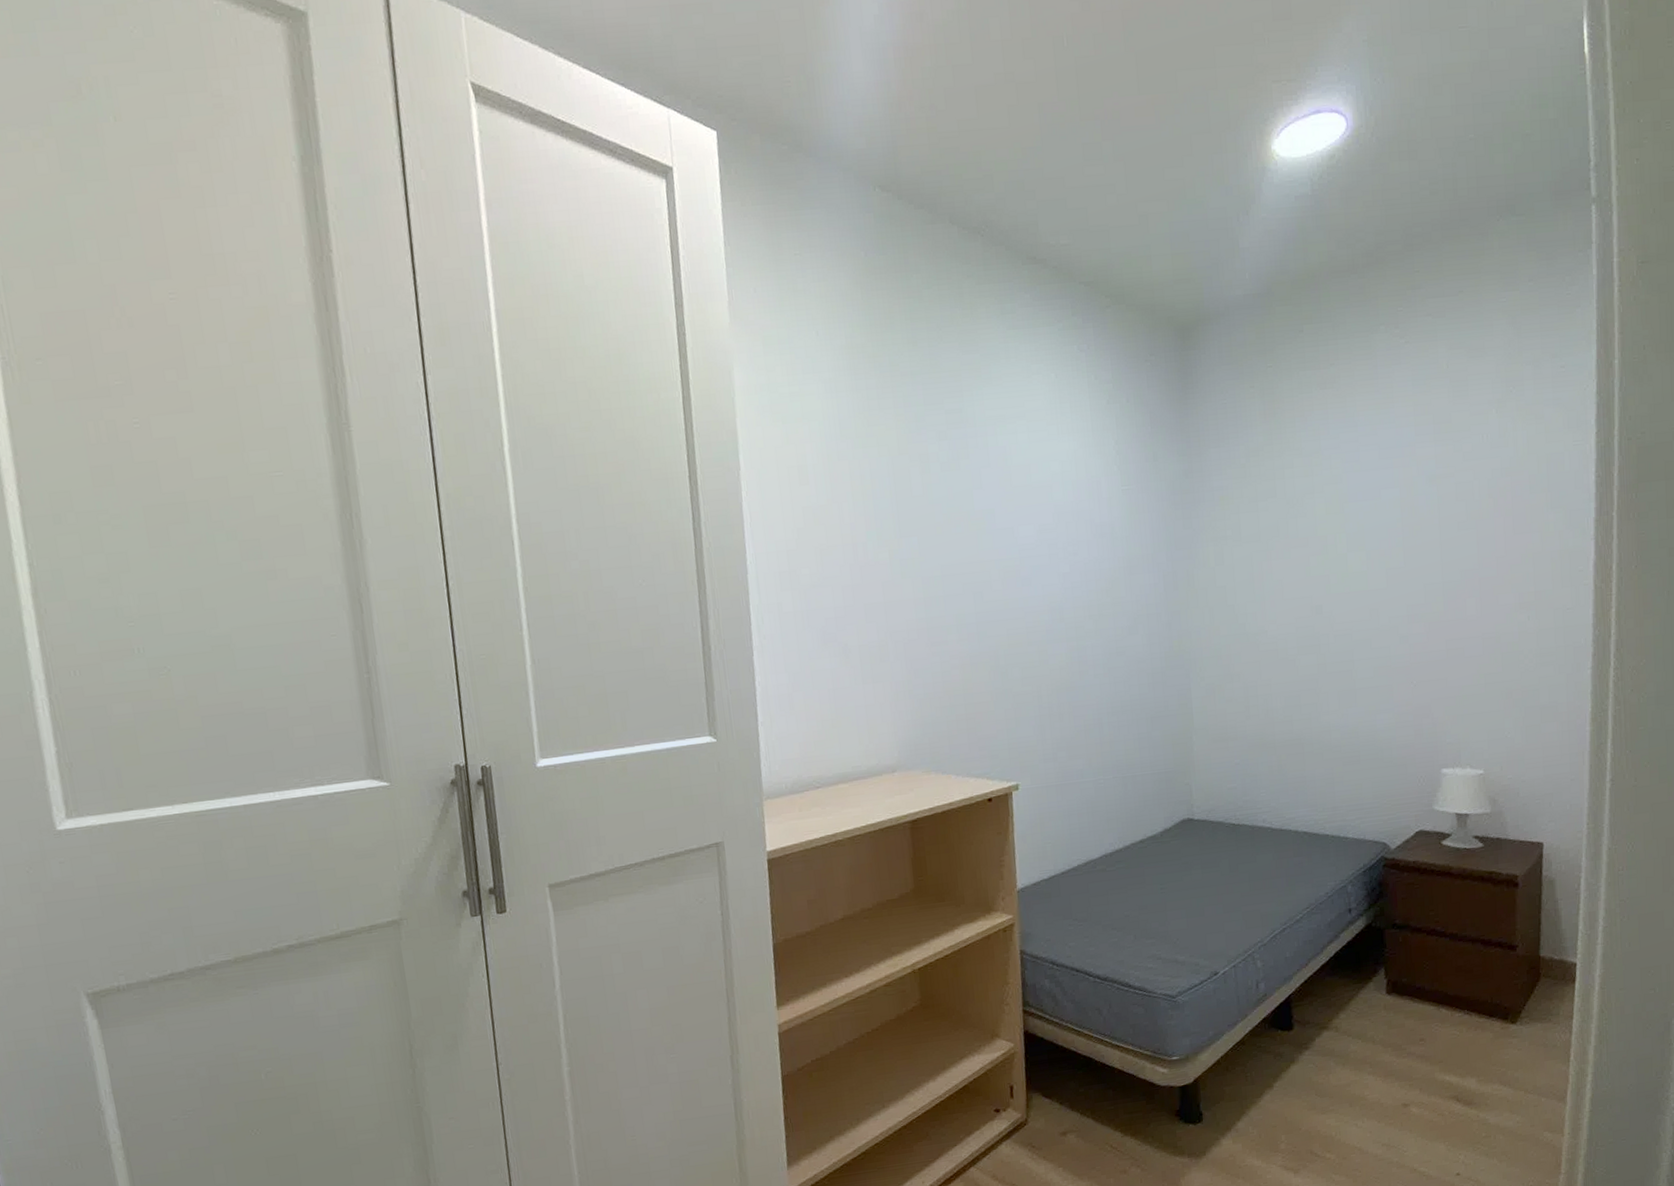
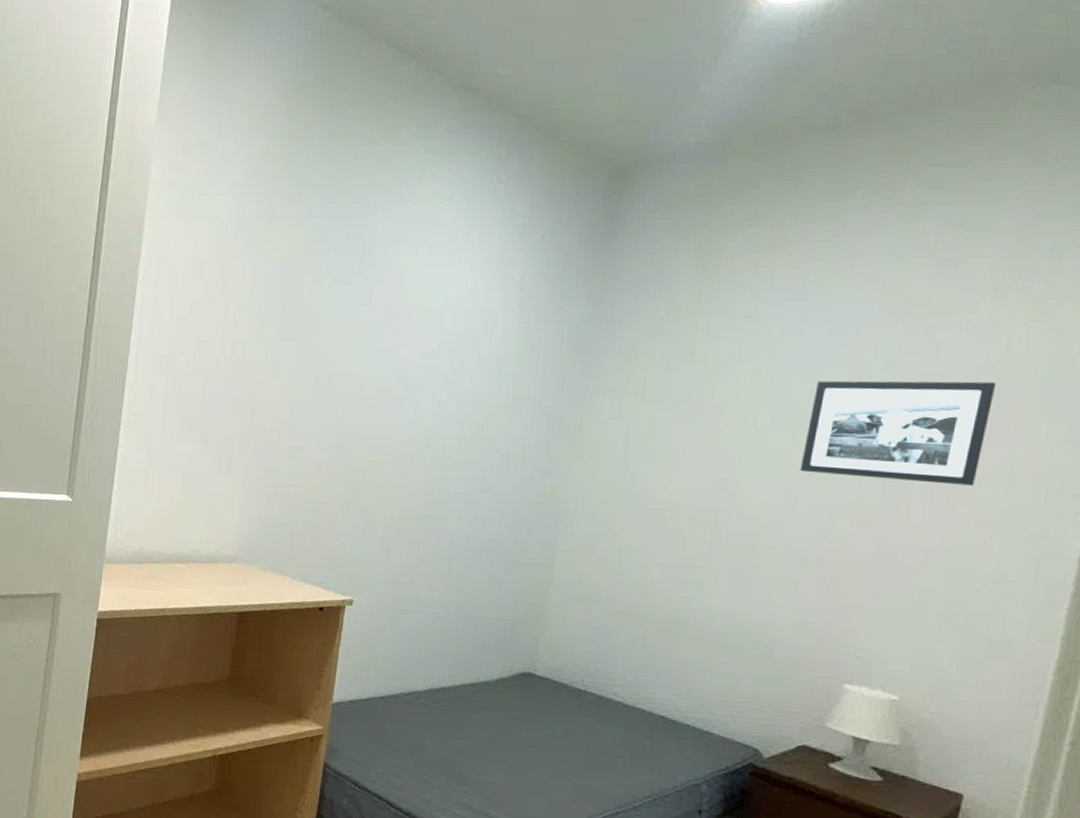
picture frame: none [1377,483,1512,587] -> present [800,380,997,486]

